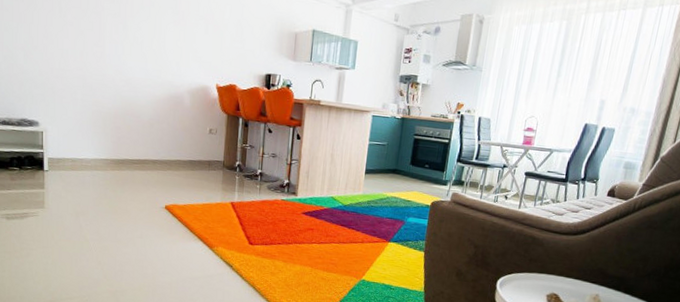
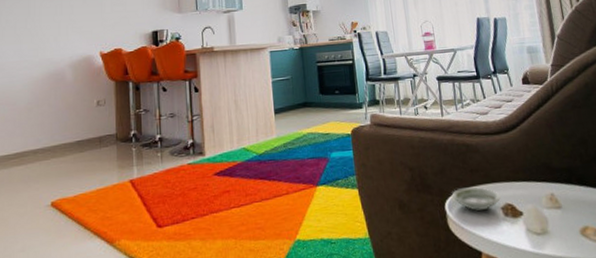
saucer: none [505,271,549,294] -> present [451,187,501,211]

